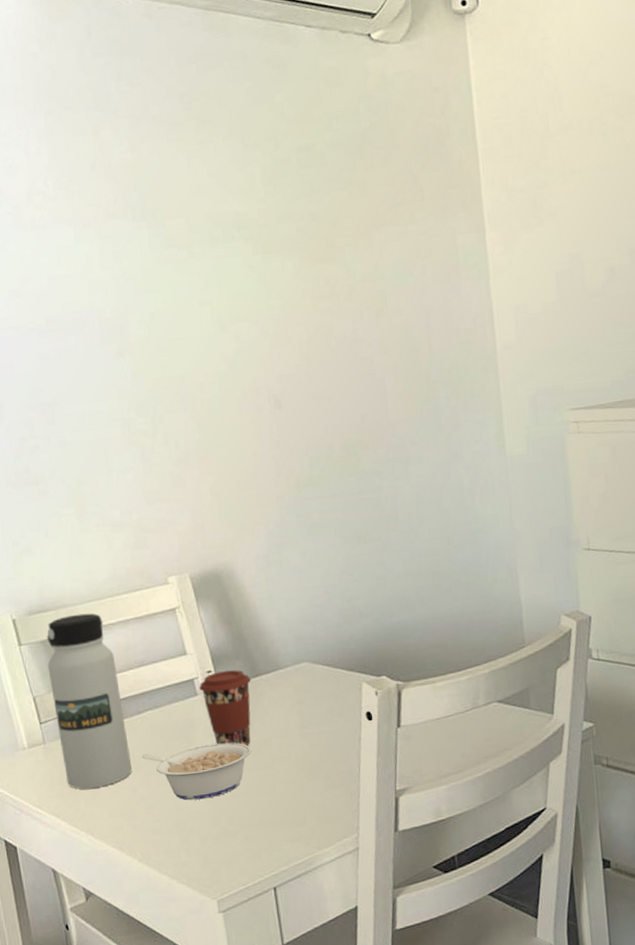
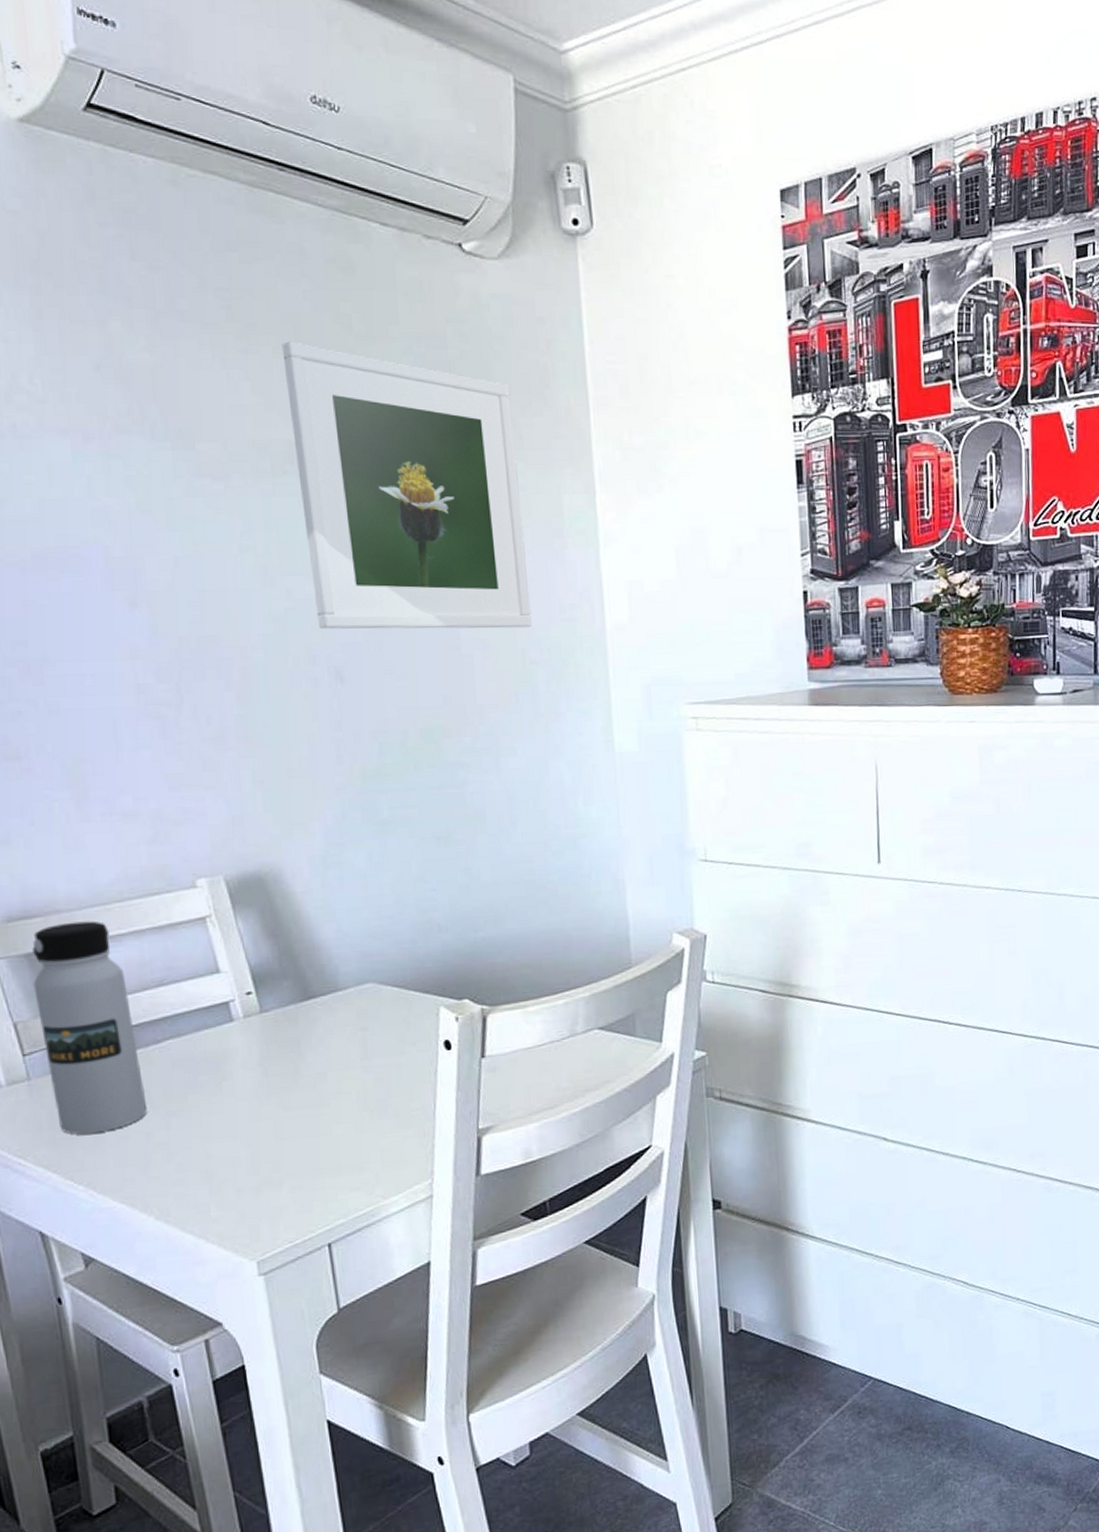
legume: present [141,742,252,801] -> none [160,1077,302,1146]
coffee cup: present [199,670,252,746] -> none [236,991,303,1080]
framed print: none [230,130,434,365] -> present [282,341,532,629]

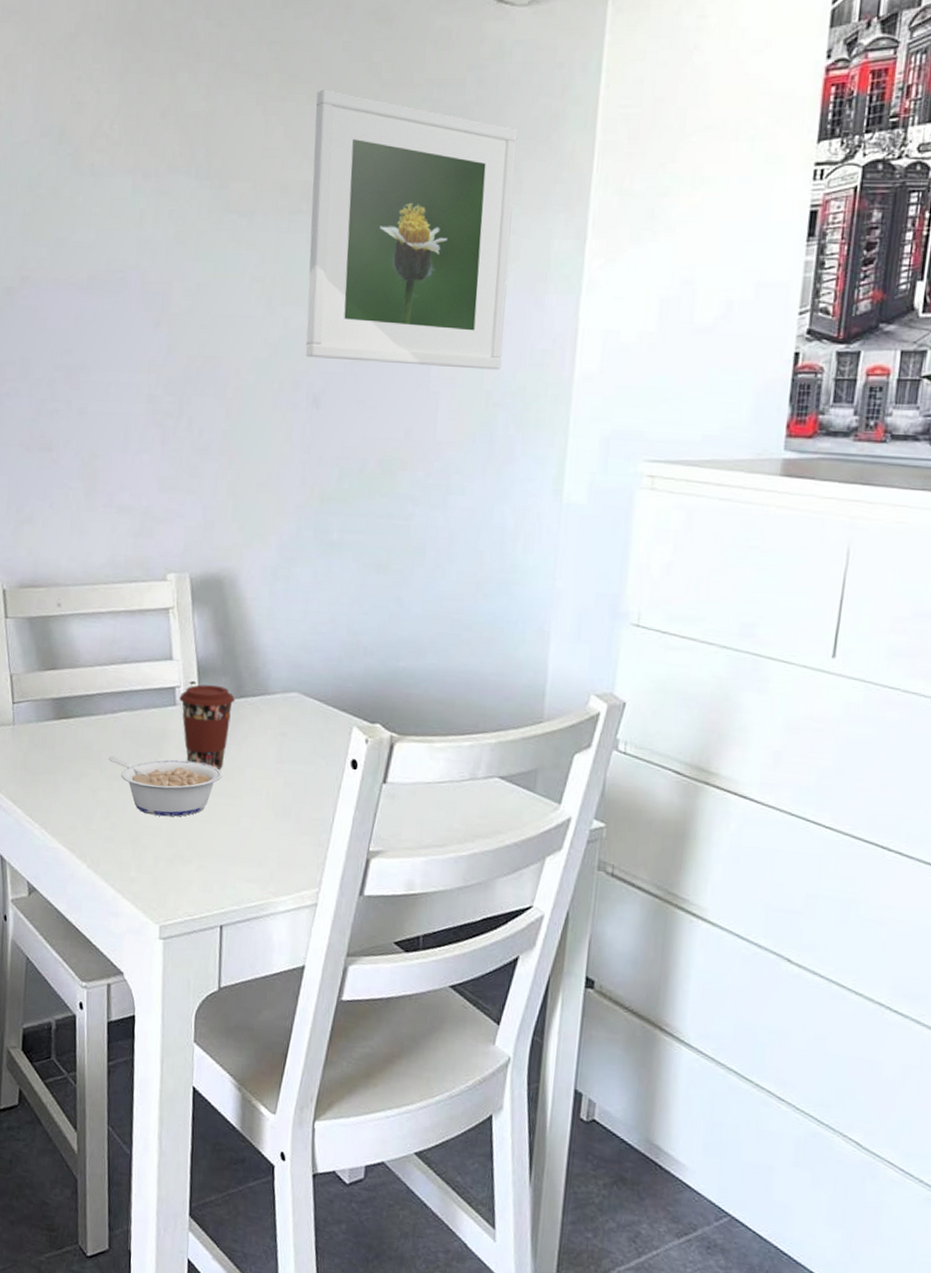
water bottle: present [32,921,148,1135] -> none [29,595,98,781]
legume: none [160,1077,302,1146] -> present [108,756,222,817]
coffee cup: none [236,991,303,1080] -> present [179,684,235,770]

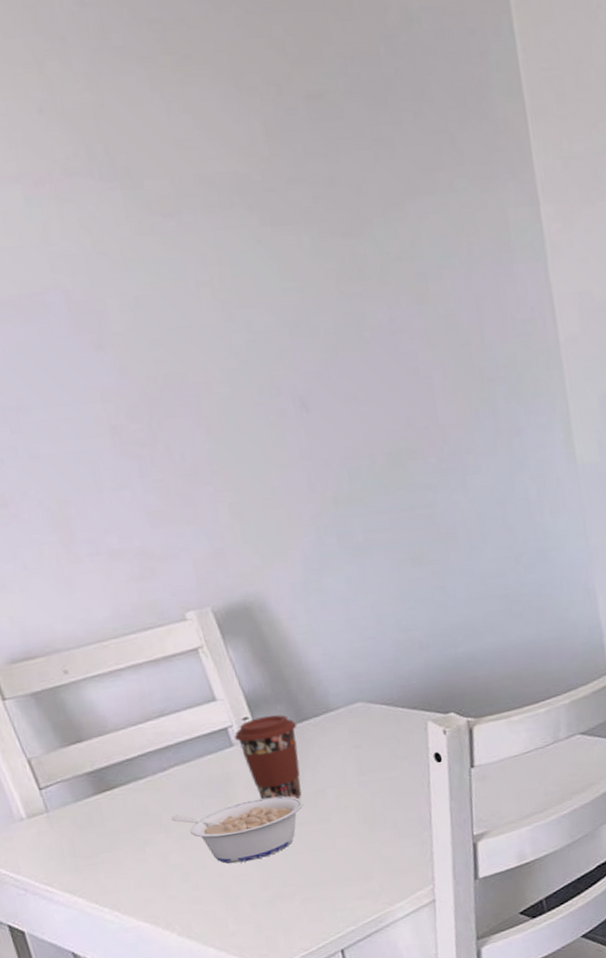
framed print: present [305,89,518,370] -> none [218,70,487,360]

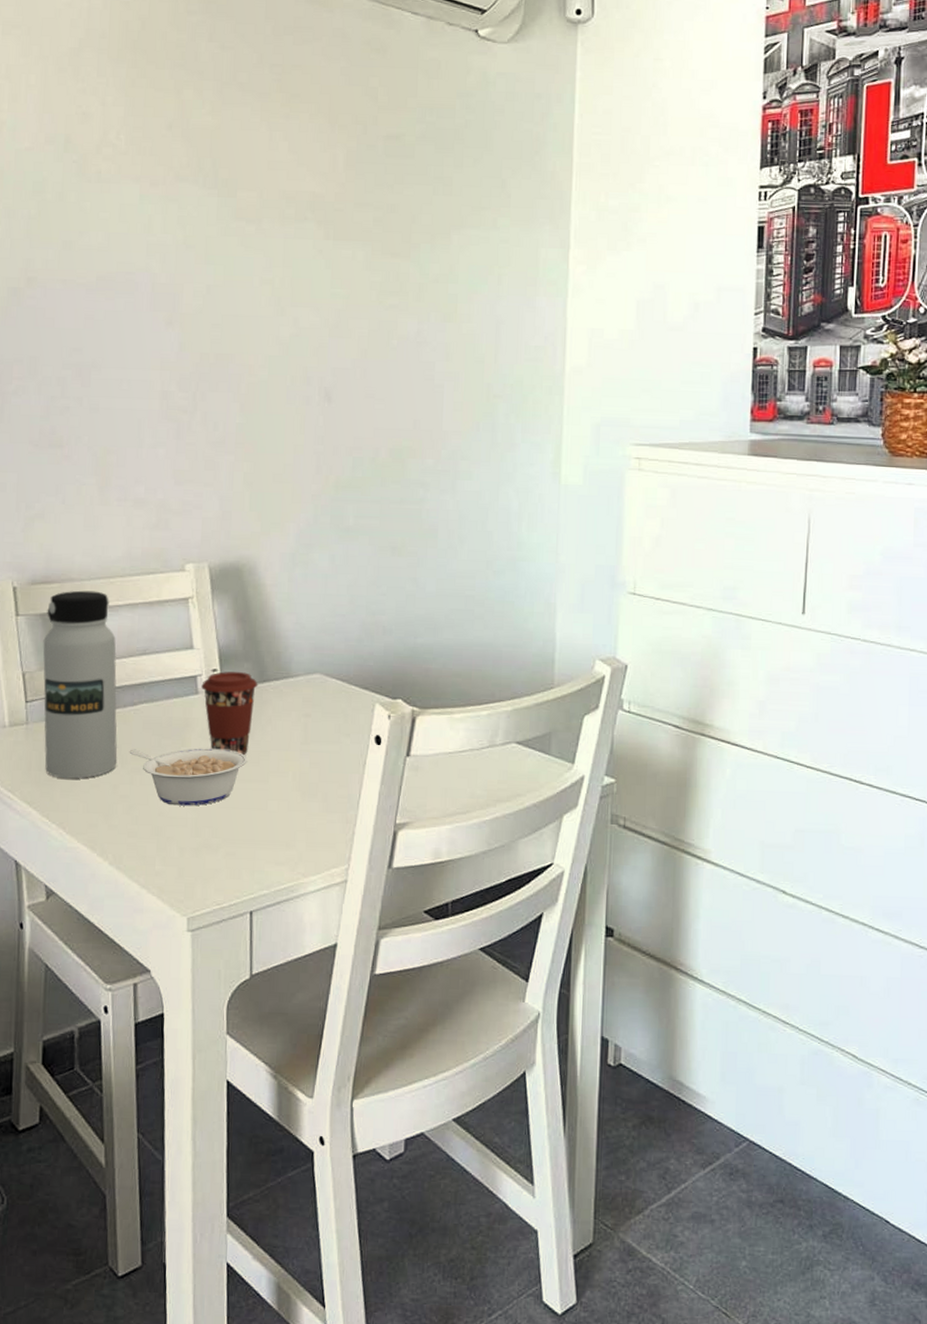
water bottle: none [37,658,161,861] -> present [43,590,117,779]

